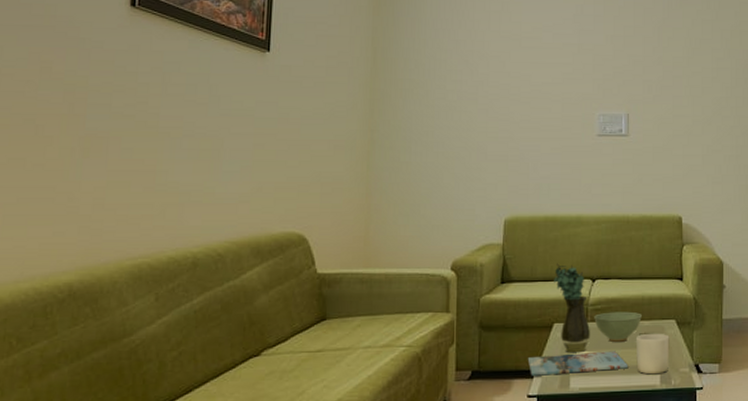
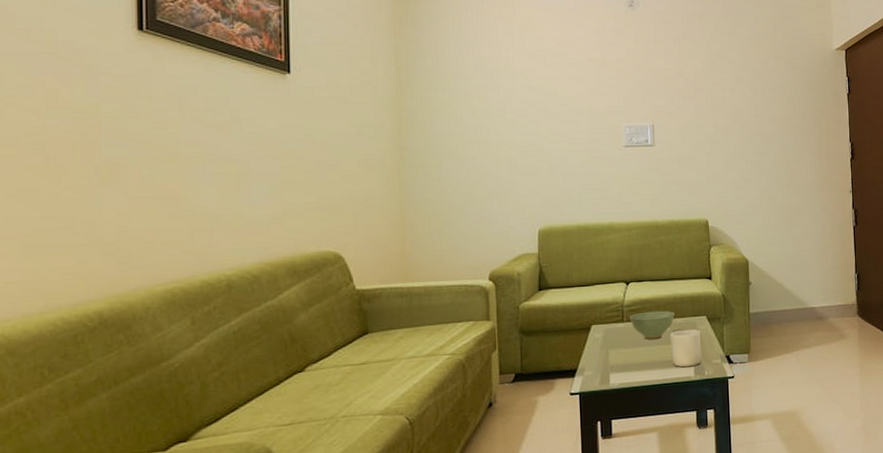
magazine: present [527,351,629,376] -> none [568,347,664,375]
vase: present [554,263,590,352] -> none [589,269,627,351]

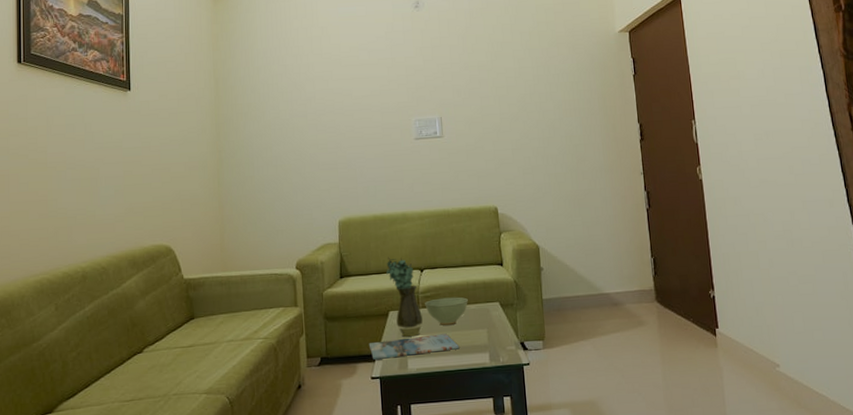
magazine: none [568,347,664,375] -> present [368,333,460,360]
vase: none [589,269,627,351] -> present [386,257,423,337]
mug: present [669,329,702,368] -> none [463,315,497,354]

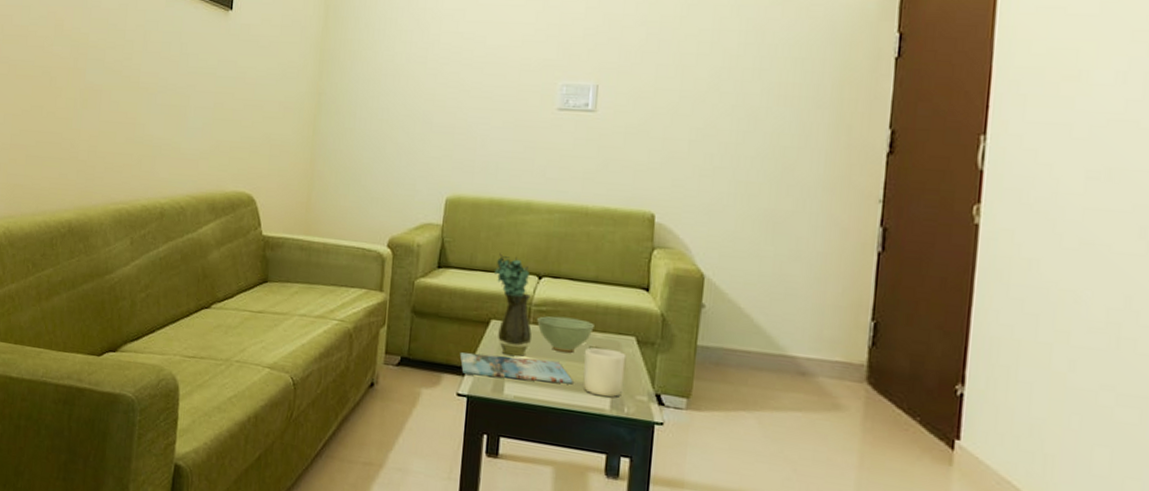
mug: none [463,315,497,354] -> present [583,347,627,398]

